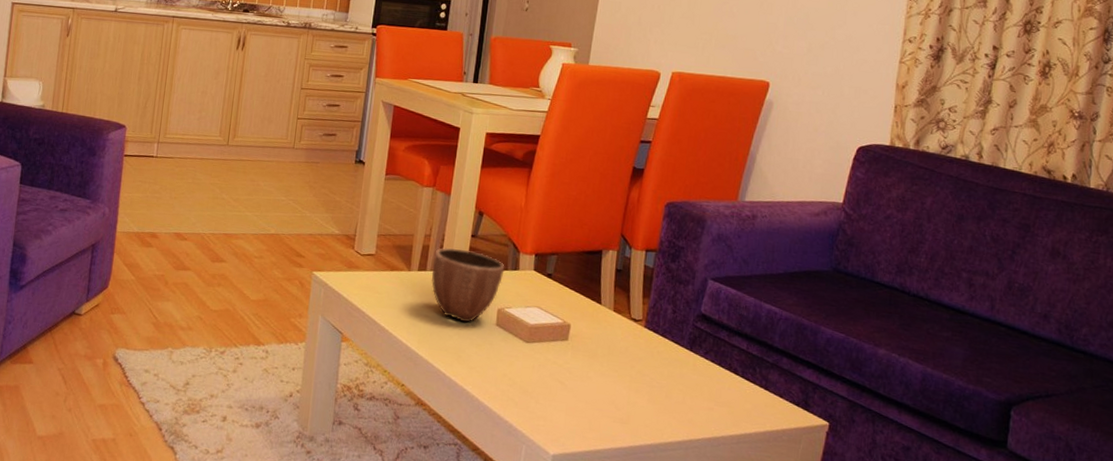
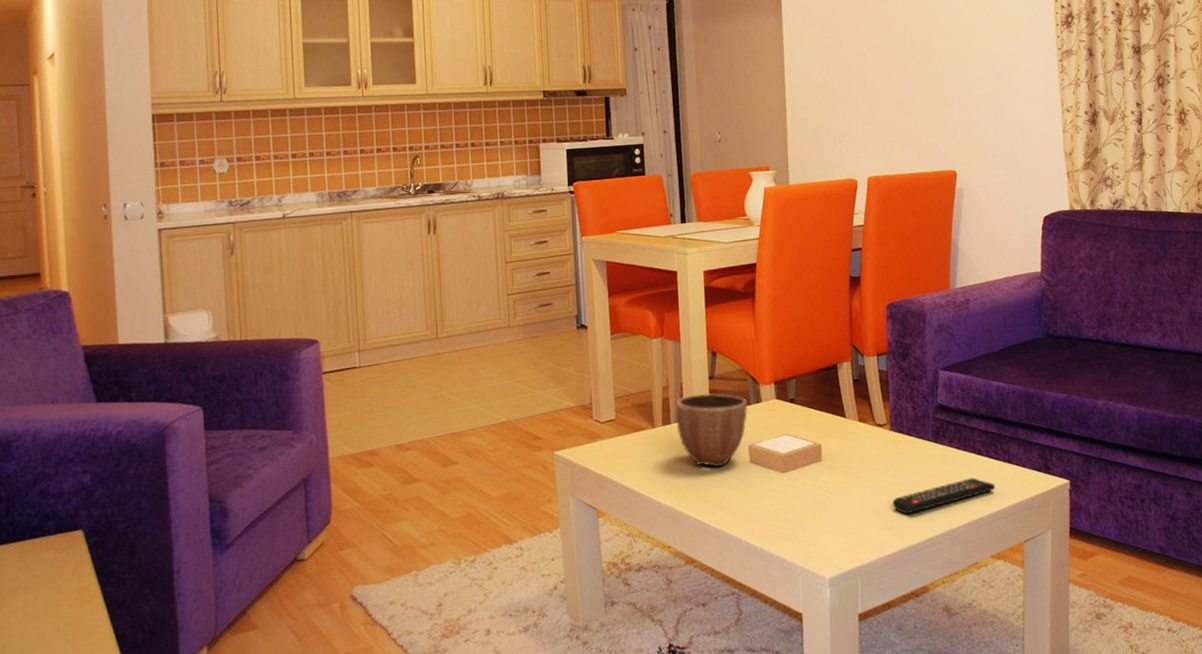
remote control: none [632,394,745,414] -> present [892,477,995,515]

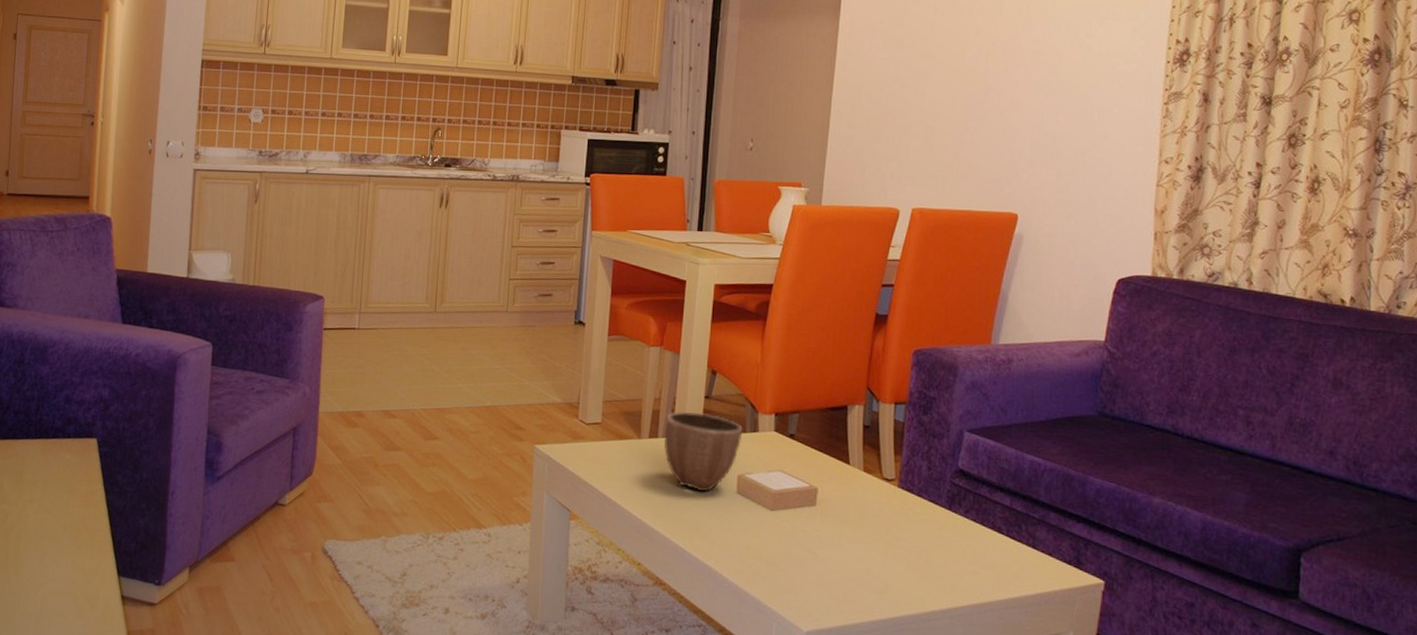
remote control: present [892,477,995,515] -> none [889,555,1013,582]

